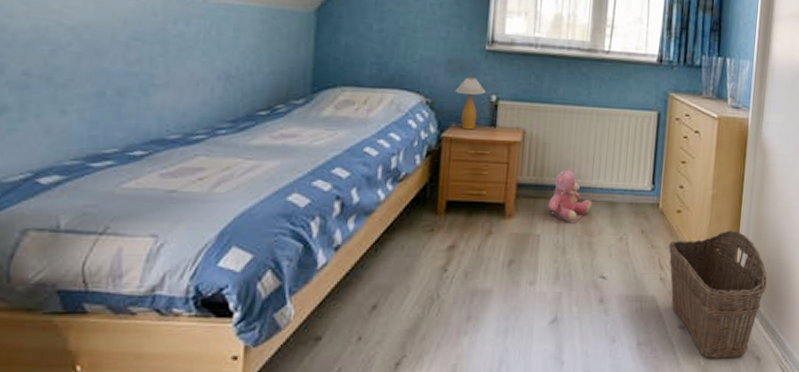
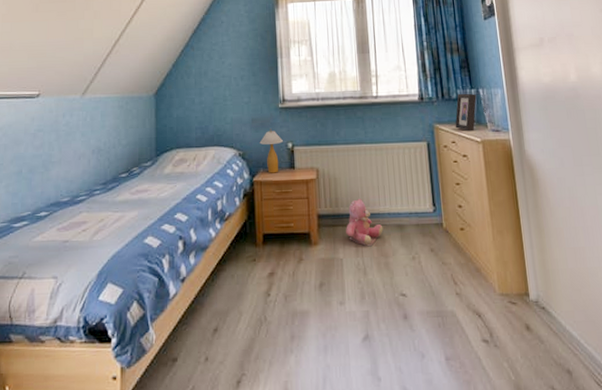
wicker basket: present [669,230,767,359] -> none [458,243,562,373]
picture frame: none [692,60,722,106] -> present [455,93,477,132]

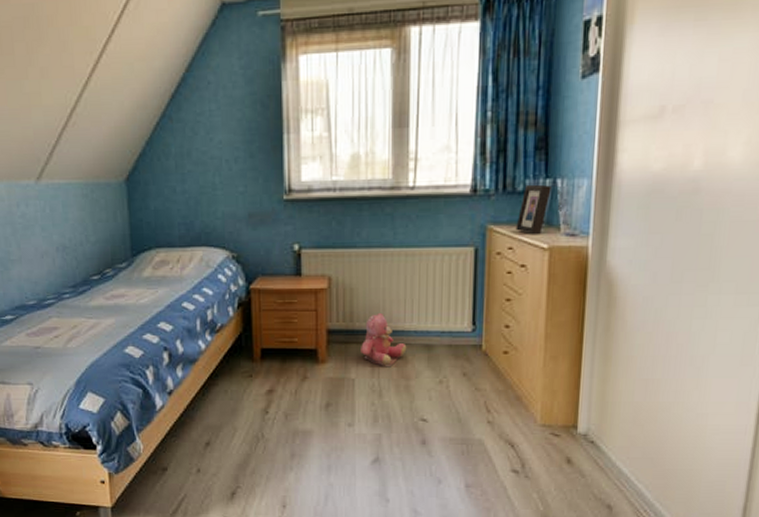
table lamp: present [259,128,284,173] -> none [258,226,289,280]

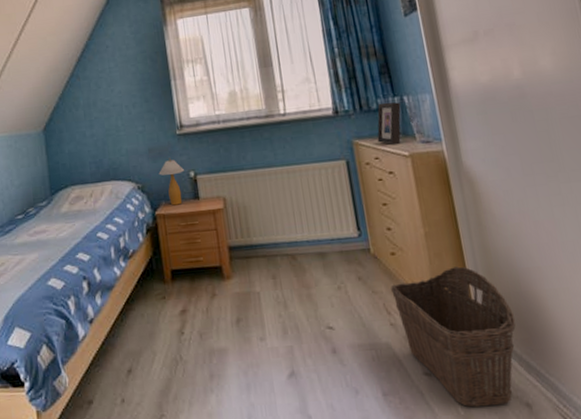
table lamp: none [258,226,289,280] -> present [158,157,185,206]
teddy bear: present [361,312,407,368] -> none [260,226,303,278]
wicker basket: none [496,371,618,505] -> present [390,266,516,408]

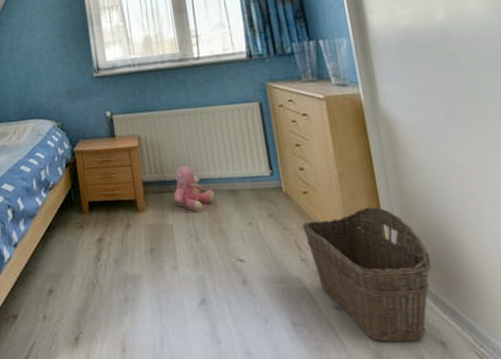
table lamp: present [158,157,185,206] -> none [77,98,102,143]
teddy bear: none [260,226,303,278] -> present [173,163,215,213]
picture frame: present [377,102,401,145] -> none [291,46,316,88]

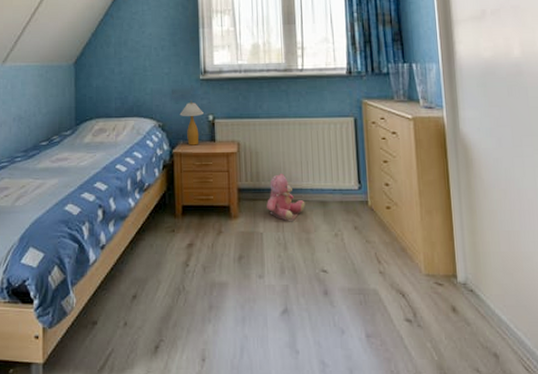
table lamp: none [77,98,102,143] -> present [179,100,205,146]
wicker basket: present [302,207,432,342] -> none [383,224,492,354]

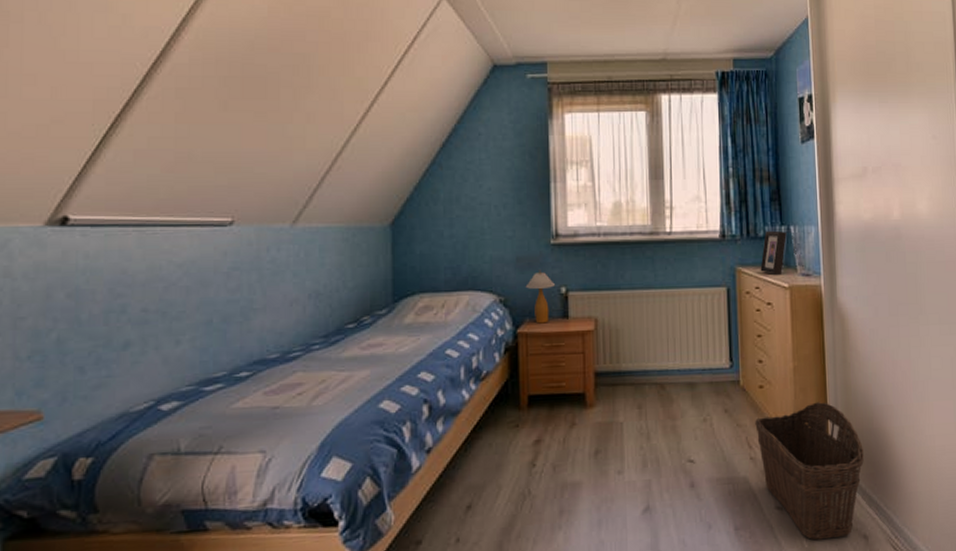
teddy bear: present [267,173,305,222] -> none [628,352,672,408]
wicker basket: none [383,224,492,354] -> present [755,402,864,540]
picture frame: none [385,67,409,108] -> present [760,230,787,276]

